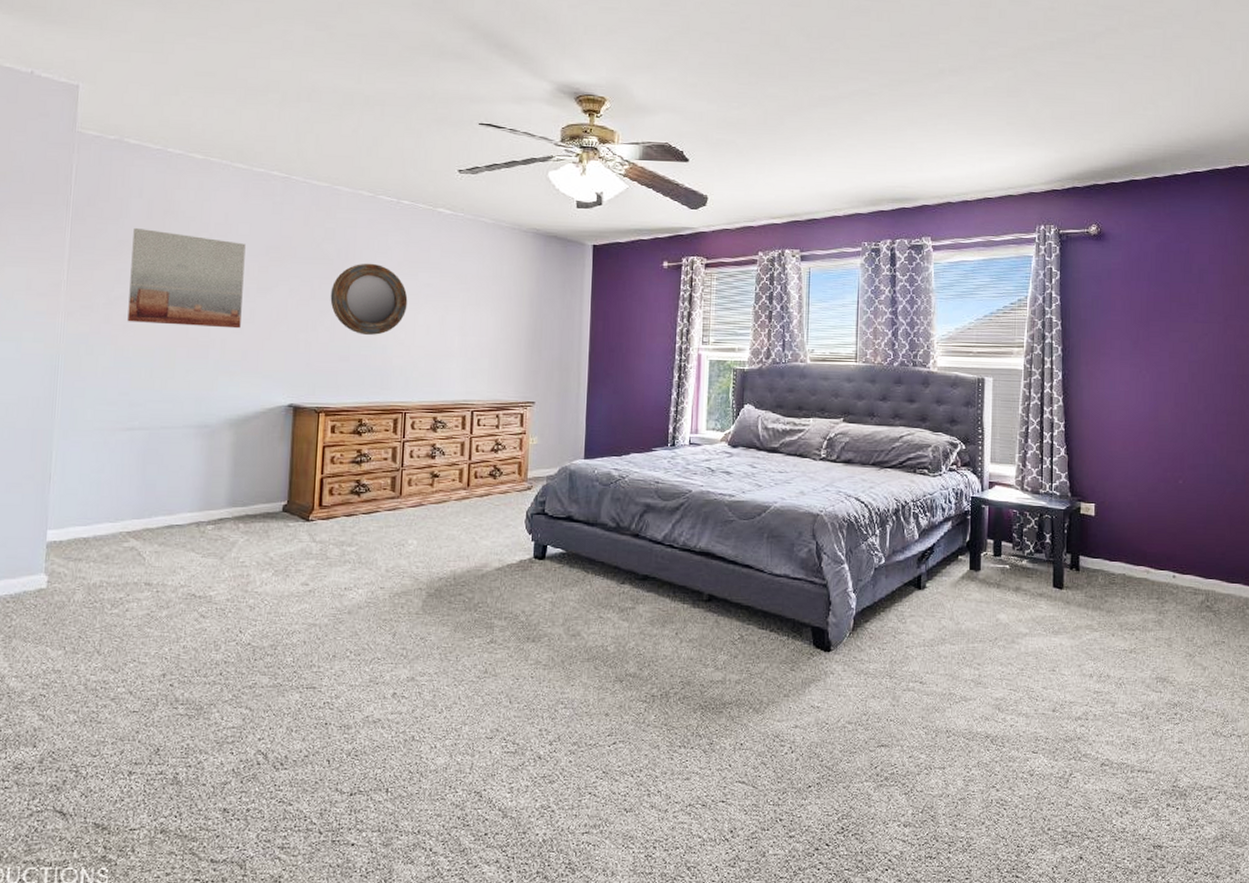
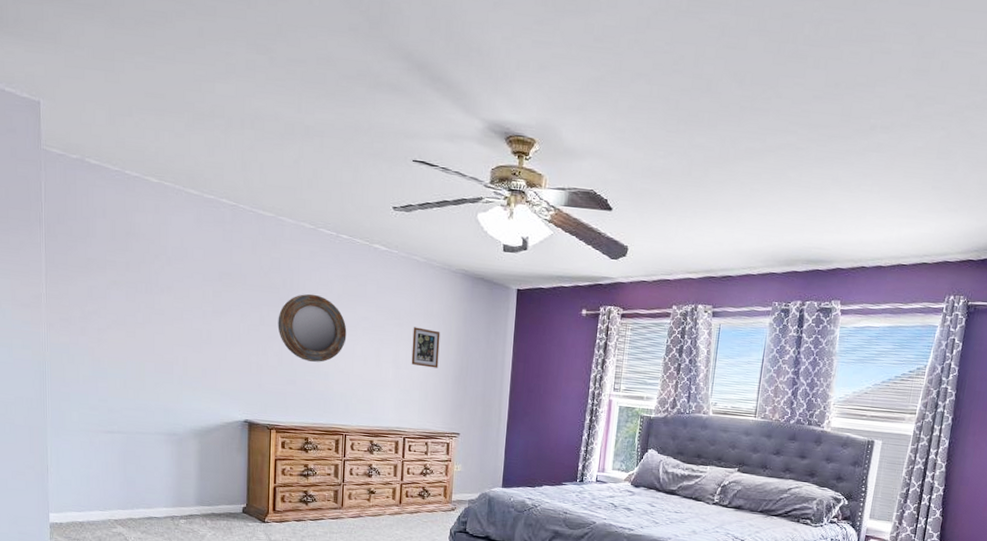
wall art: present [127,227,246,329] -> none [100,246,201,348]
picture frame: none [479,291,511,333] -> present [411,327,441,369]

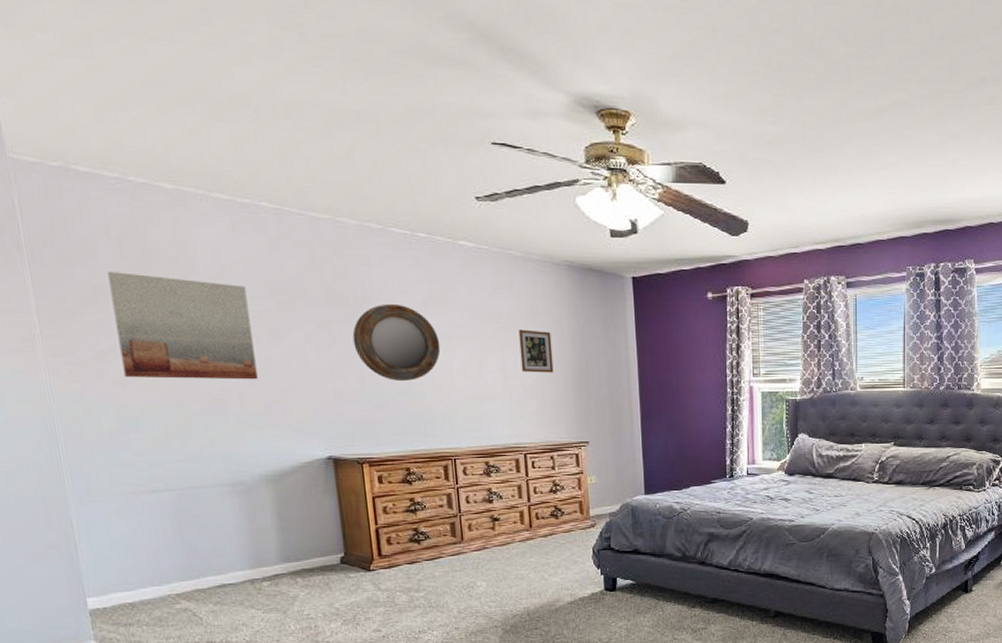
wall art: none [100,246,201,348] -> present [108,271,258,380]

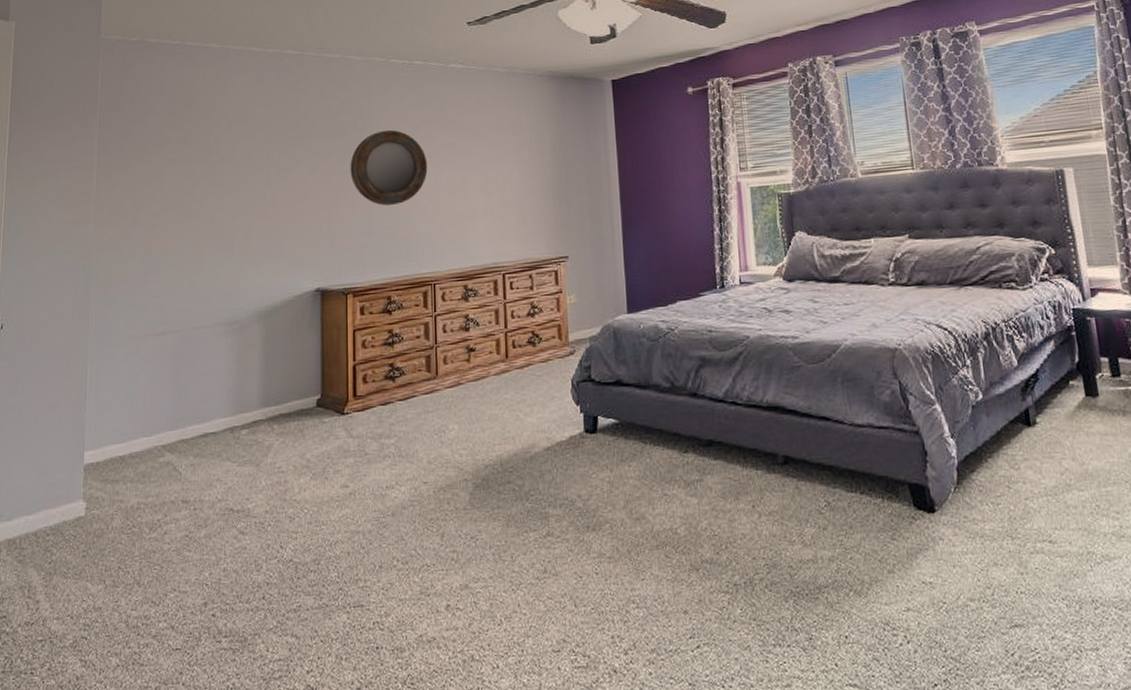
wall art: present [108,271,258,380] -> none [154,124,264,222]
picture frame: present [518,329,554,373] -> none [501,143,534,187]

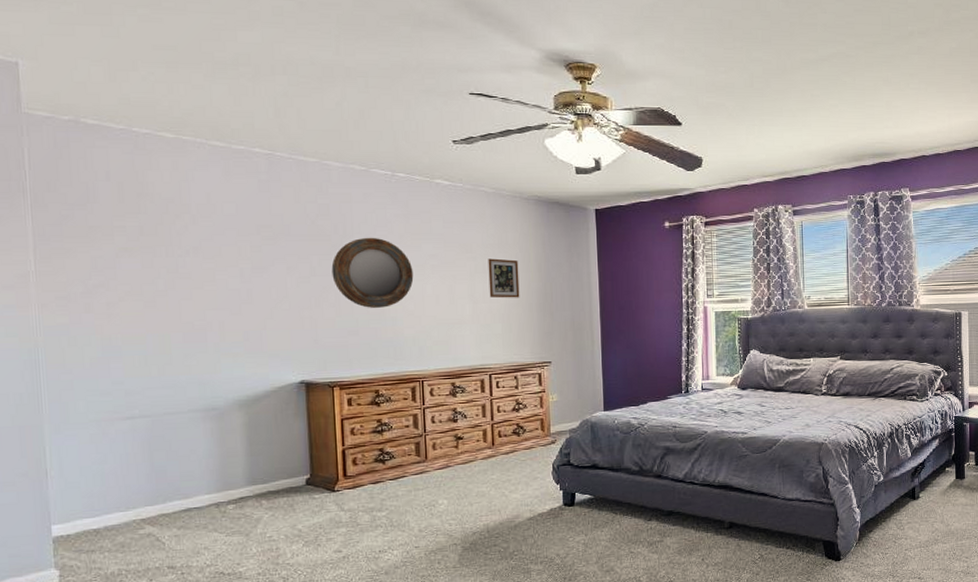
picture frame: none [501,143,534,187] -> present [488,258,520,298]

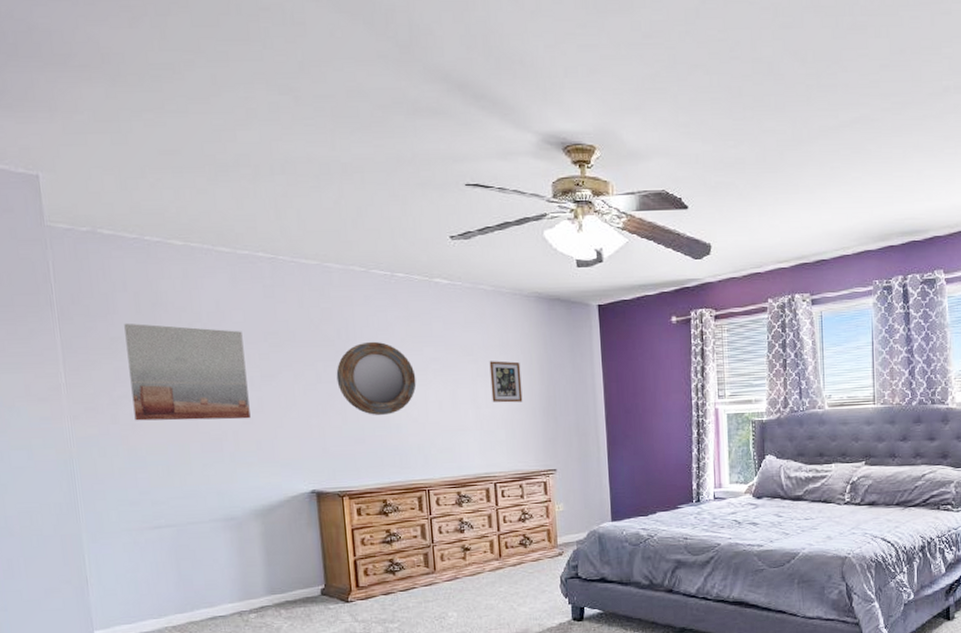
wall art: none [105,212,239,311] -> present [124,323,251,421]

